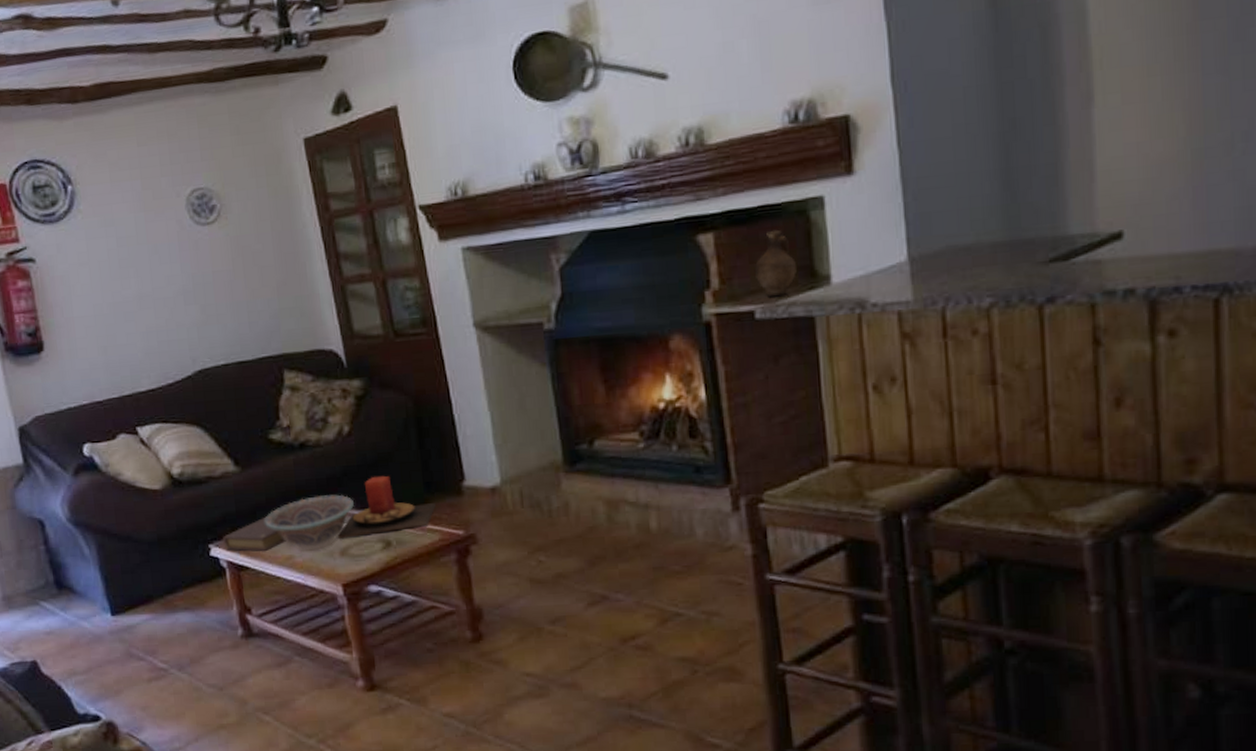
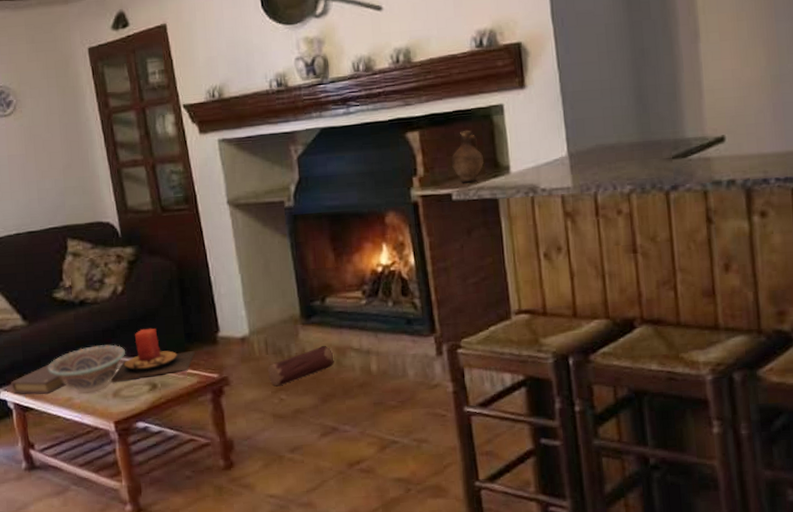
decorative log: none [522,498,606,546] -> present [267,346,335,387]

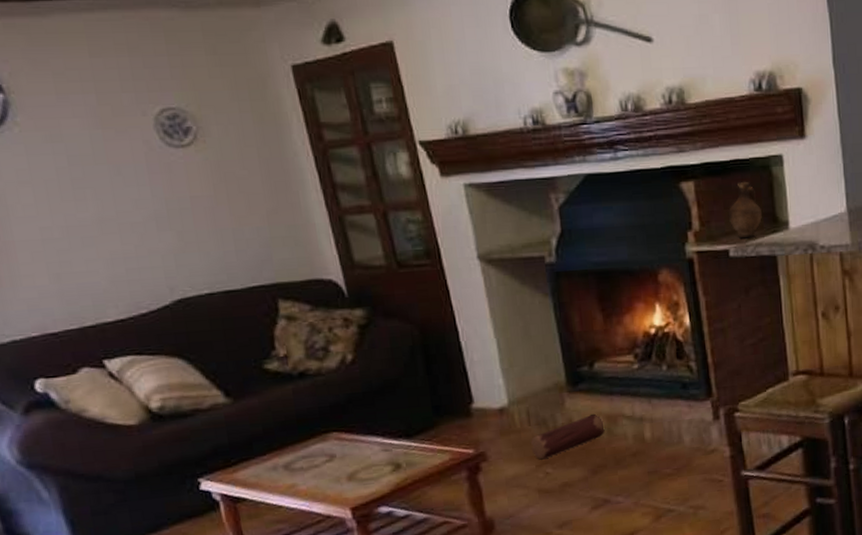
book: present [11,364,66,395] -> none [214,447,288,483]
decorative bowl: present [48,344,126,394] -> none [262,421,362,479]
candle: present [111,328,195,383] -> none [344,401,445,465]

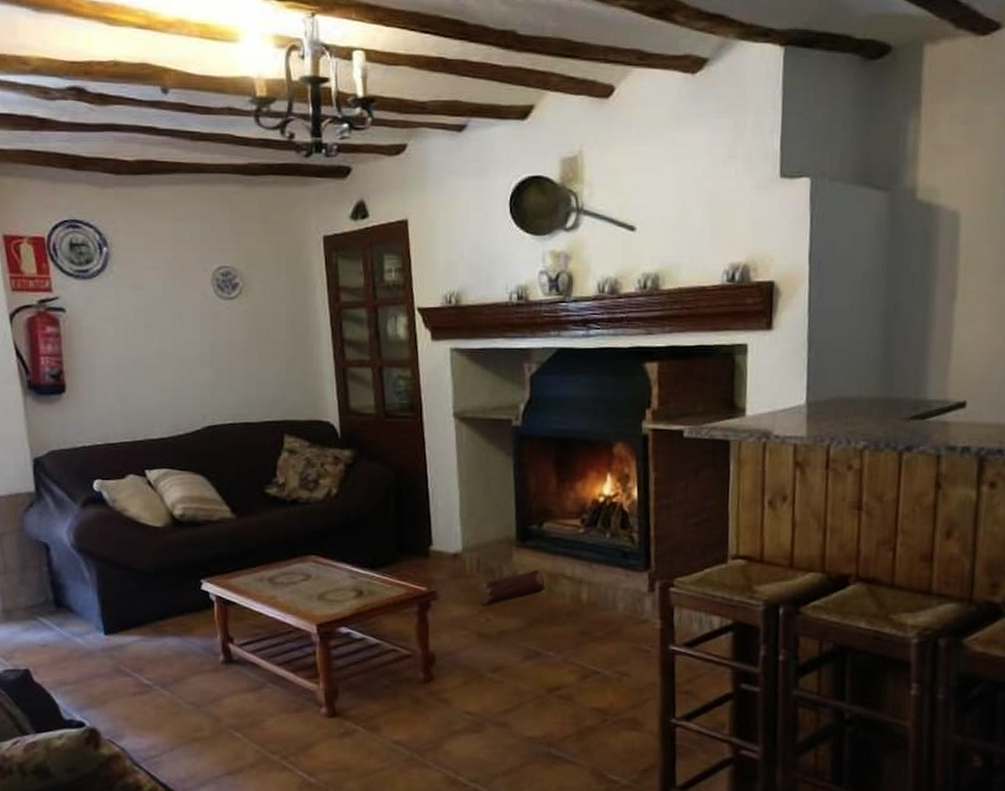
ceramic jug: present [728,181,762,238] -> none [687,366,720,420]

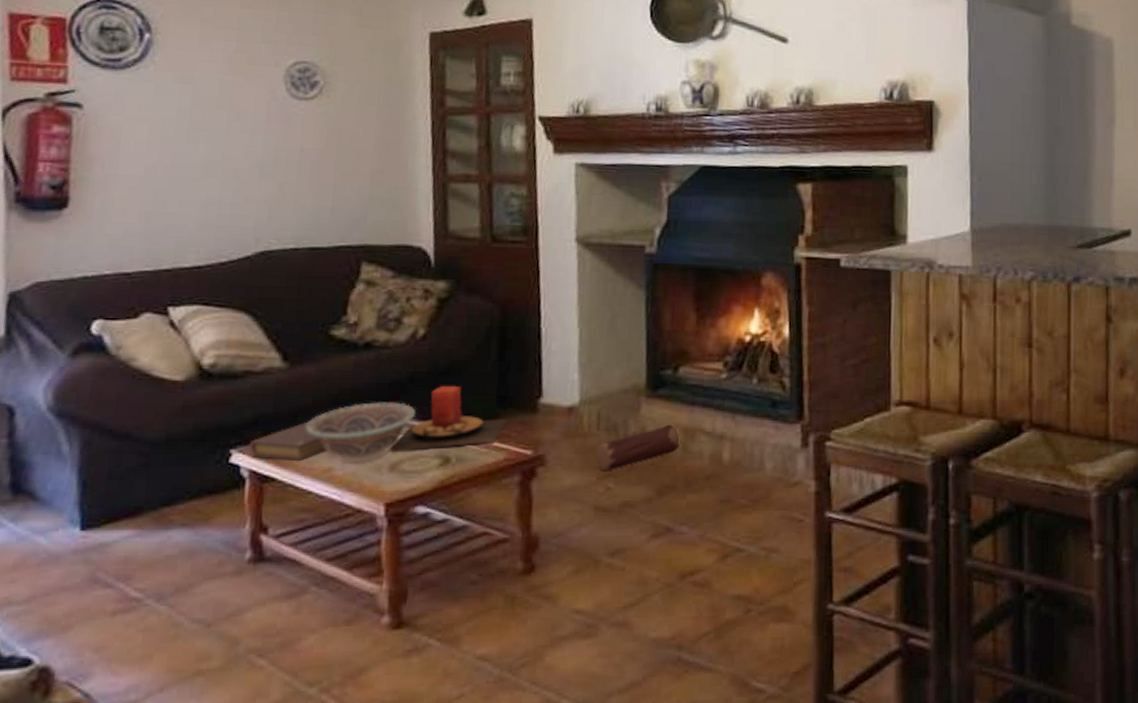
book: none [214,560,271,591] -> present [249,421,328,462]
decorative bowl: none [254,546,335,593] -> present [306,402,417,463]
candle: none [317,534,405,586] -> present [390,385,507,453]

